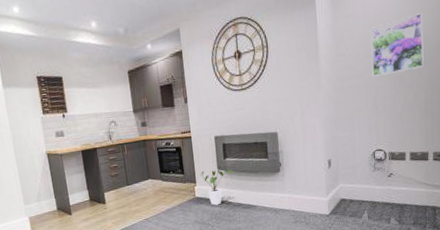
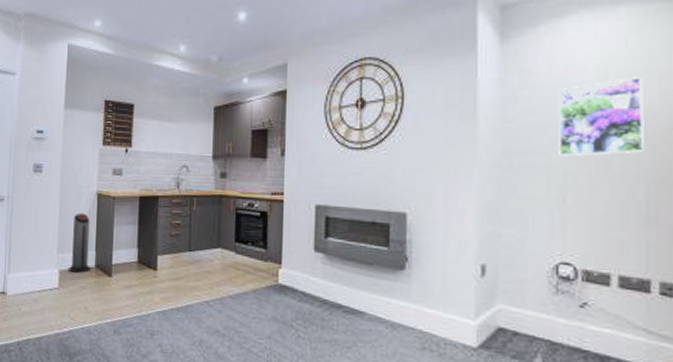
air purifier: none [31,170,54,217] -> present [68,212,91,273]
house plant: present [200,168,233,206] -> none [288,250,335,301]

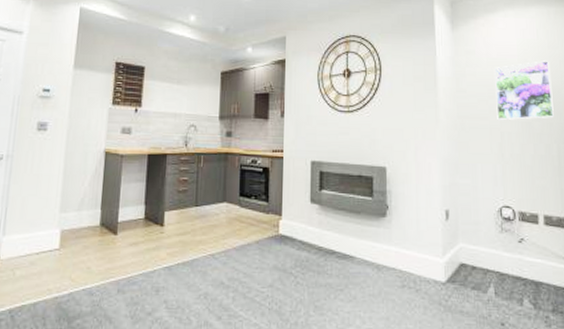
air purifier: present [68,212,91,273] -> none [70,171,96,232]

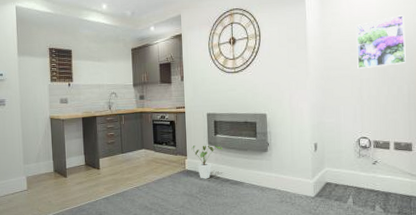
house plant: none [288,202,329,249] -> present [191,144,222,179]

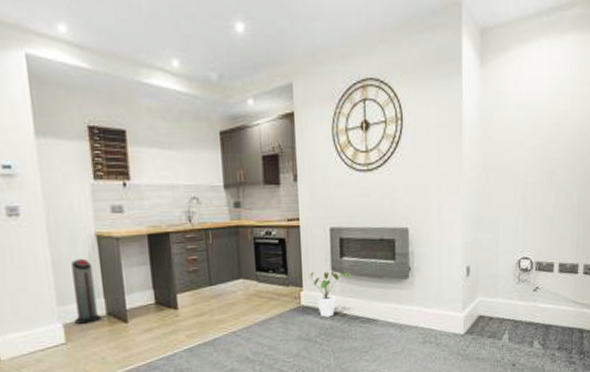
air purifier: none [33,133,50,177] -> present [71,258,102,324]
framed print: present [356,15,406,70] -> none [522,99,581,170]

